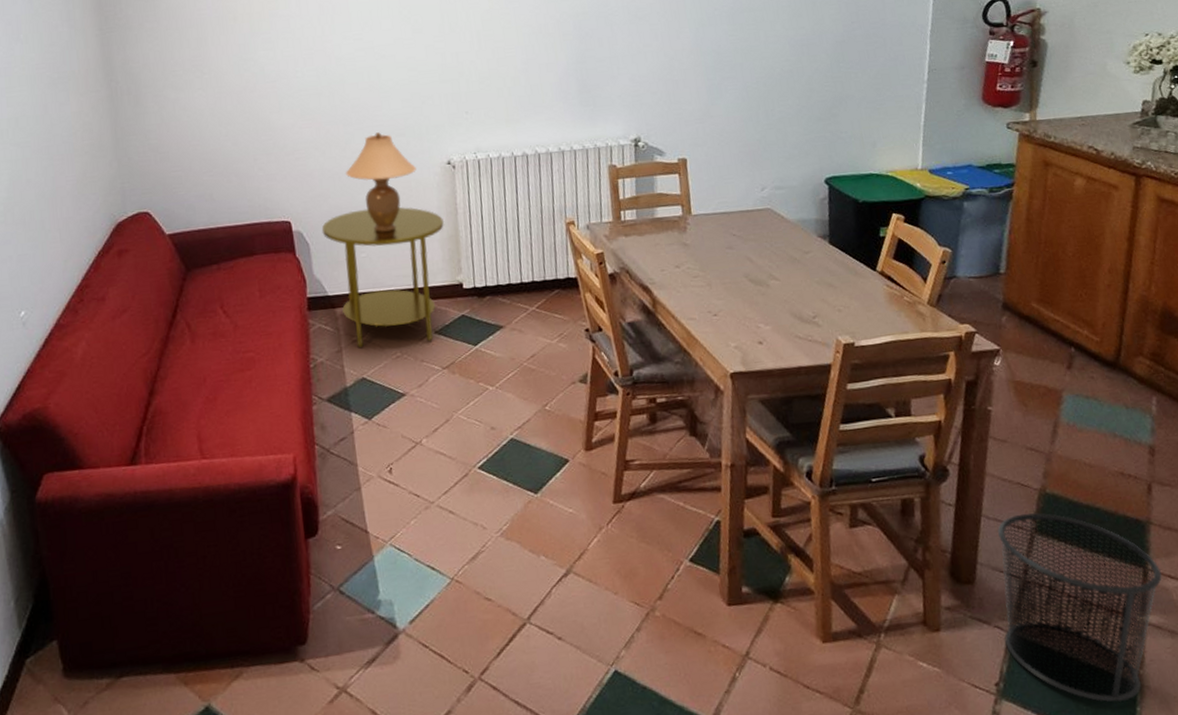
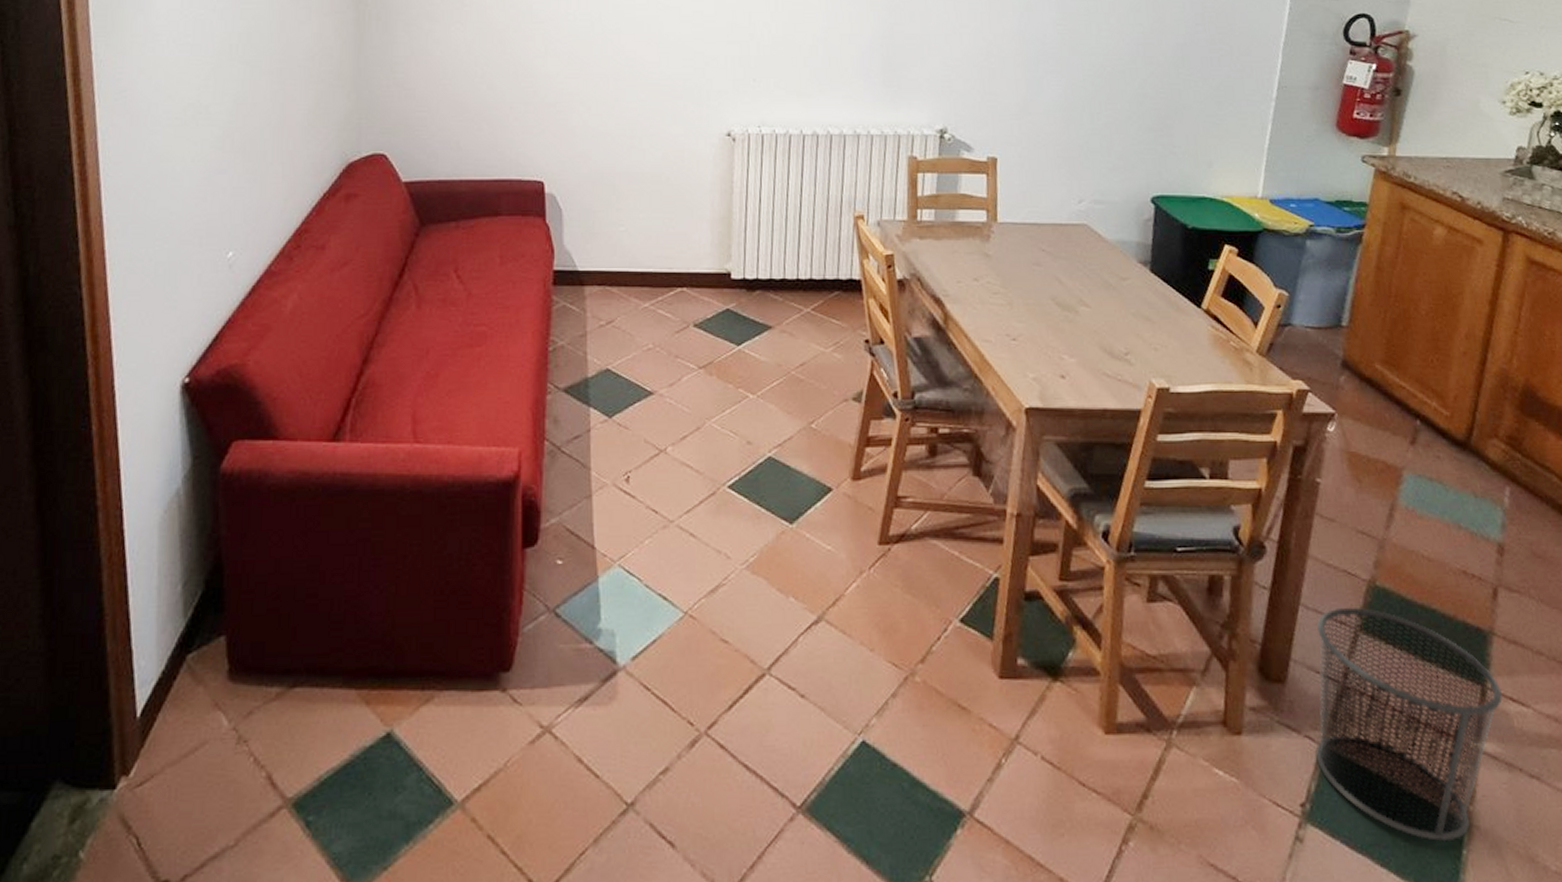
side table: present [321,207,445,348] -> none [578,177,718,335]
table lamp: present [345,132,416,233] -> none [610,92,691,206]

